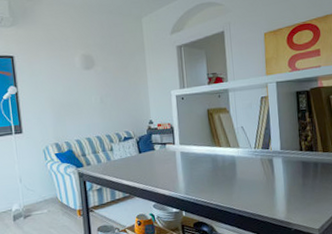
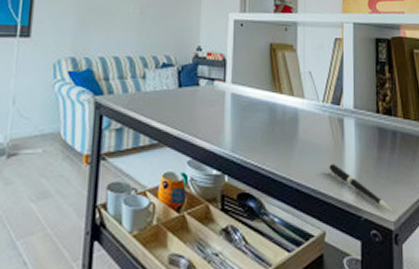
pen: none [262,192,316,221] -> present [328,162,392,210]

